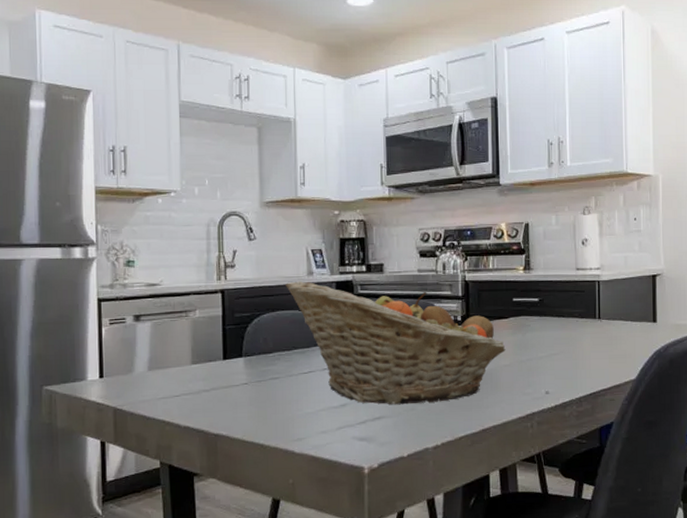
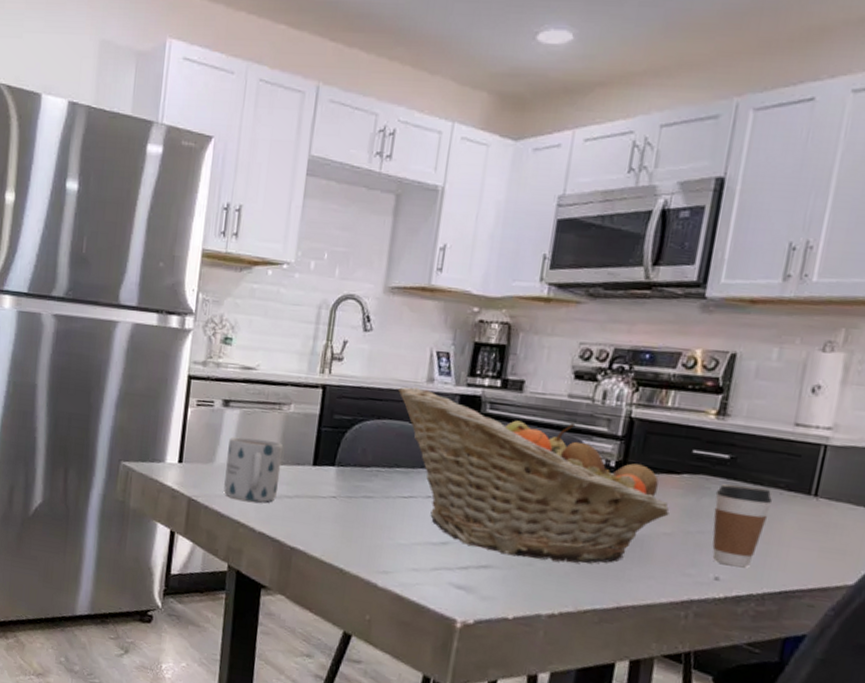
mug: none [145,344,196,401] -> present [224,437,284,502]
coffee cup: none [534,319,572,381] -> present [712,484,772,568]

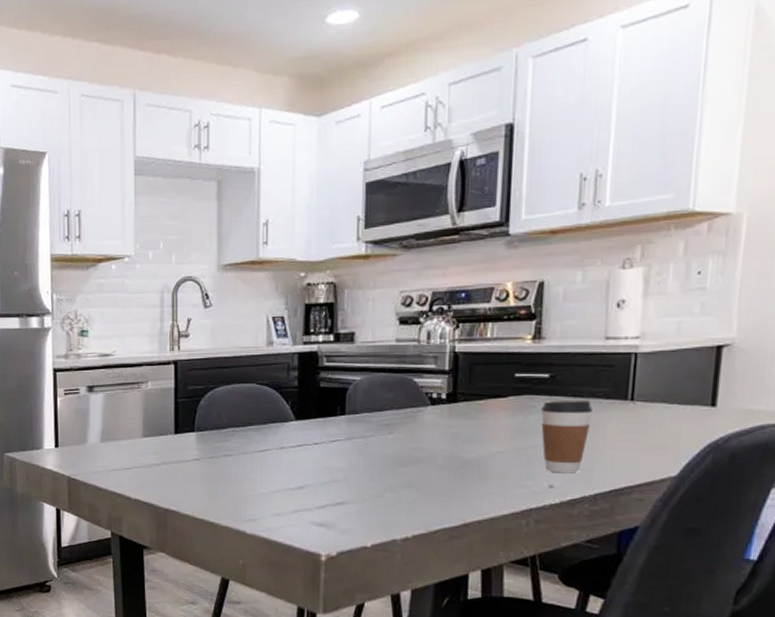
mug: present [224,437,284,502] -> none [97,416,147,473]
fruit basket: present [398,387,669,564] -> none [242,352,501,491]

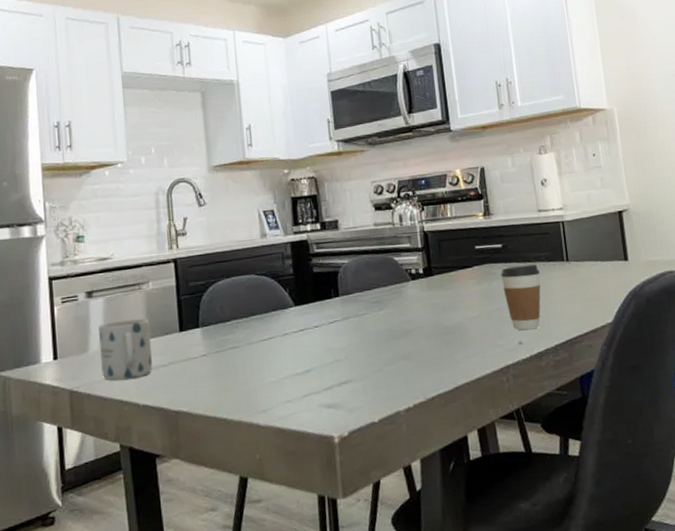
mug: none [97,416,147,473] -> present [99,318,153,380]

